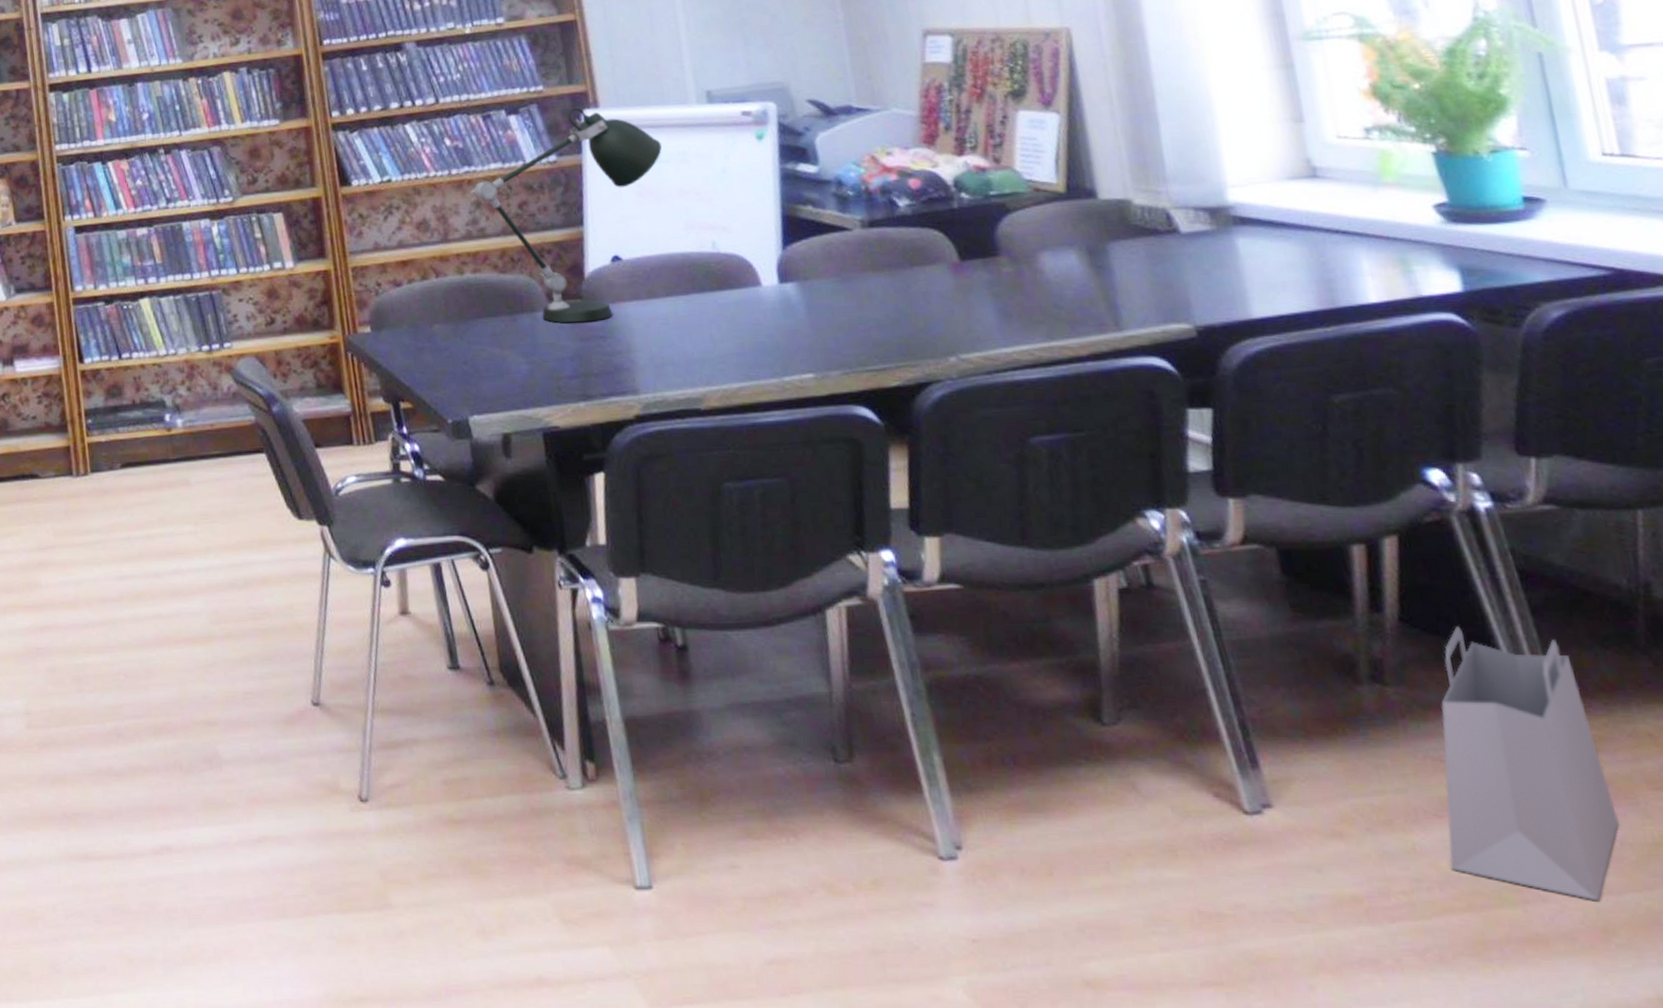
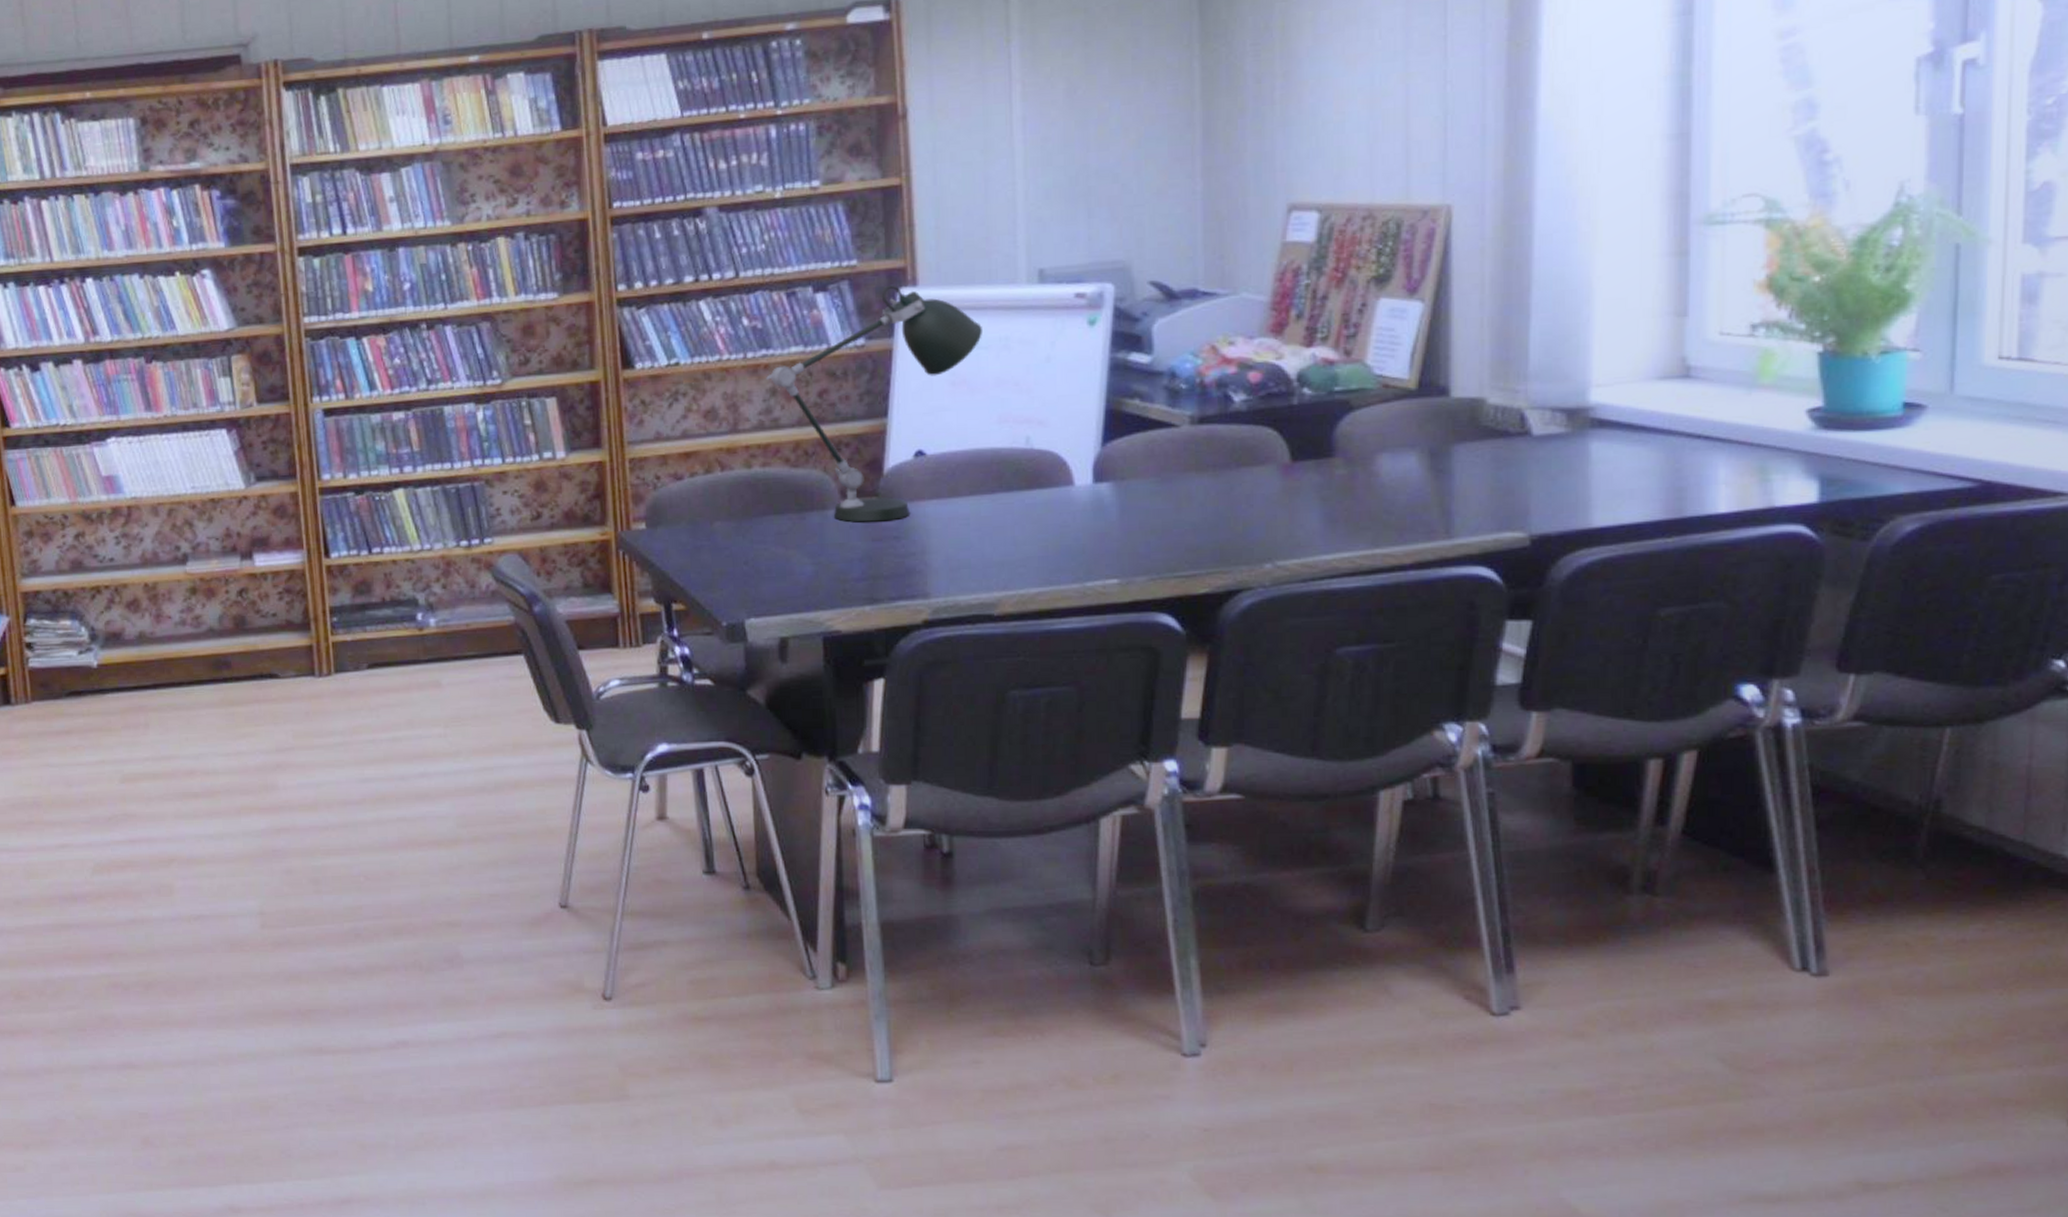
shopping bag: present [1441,626,1619,902] -> none [1683,839,1857,1096]

